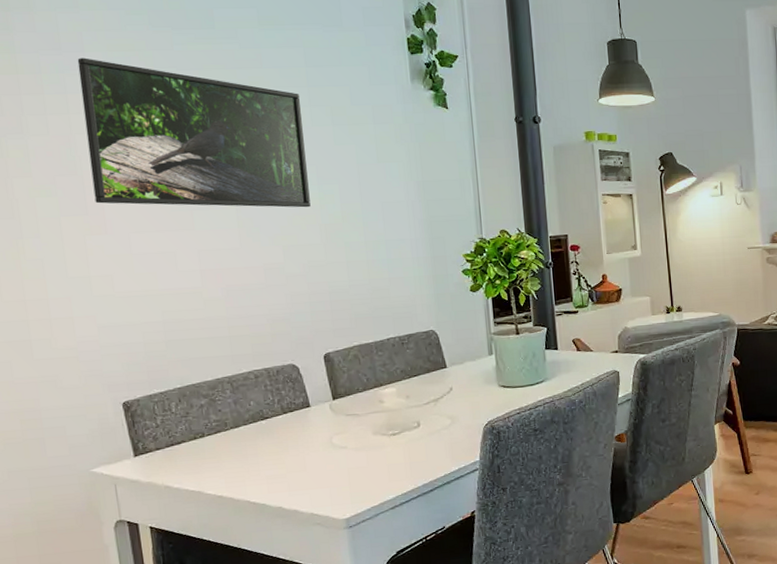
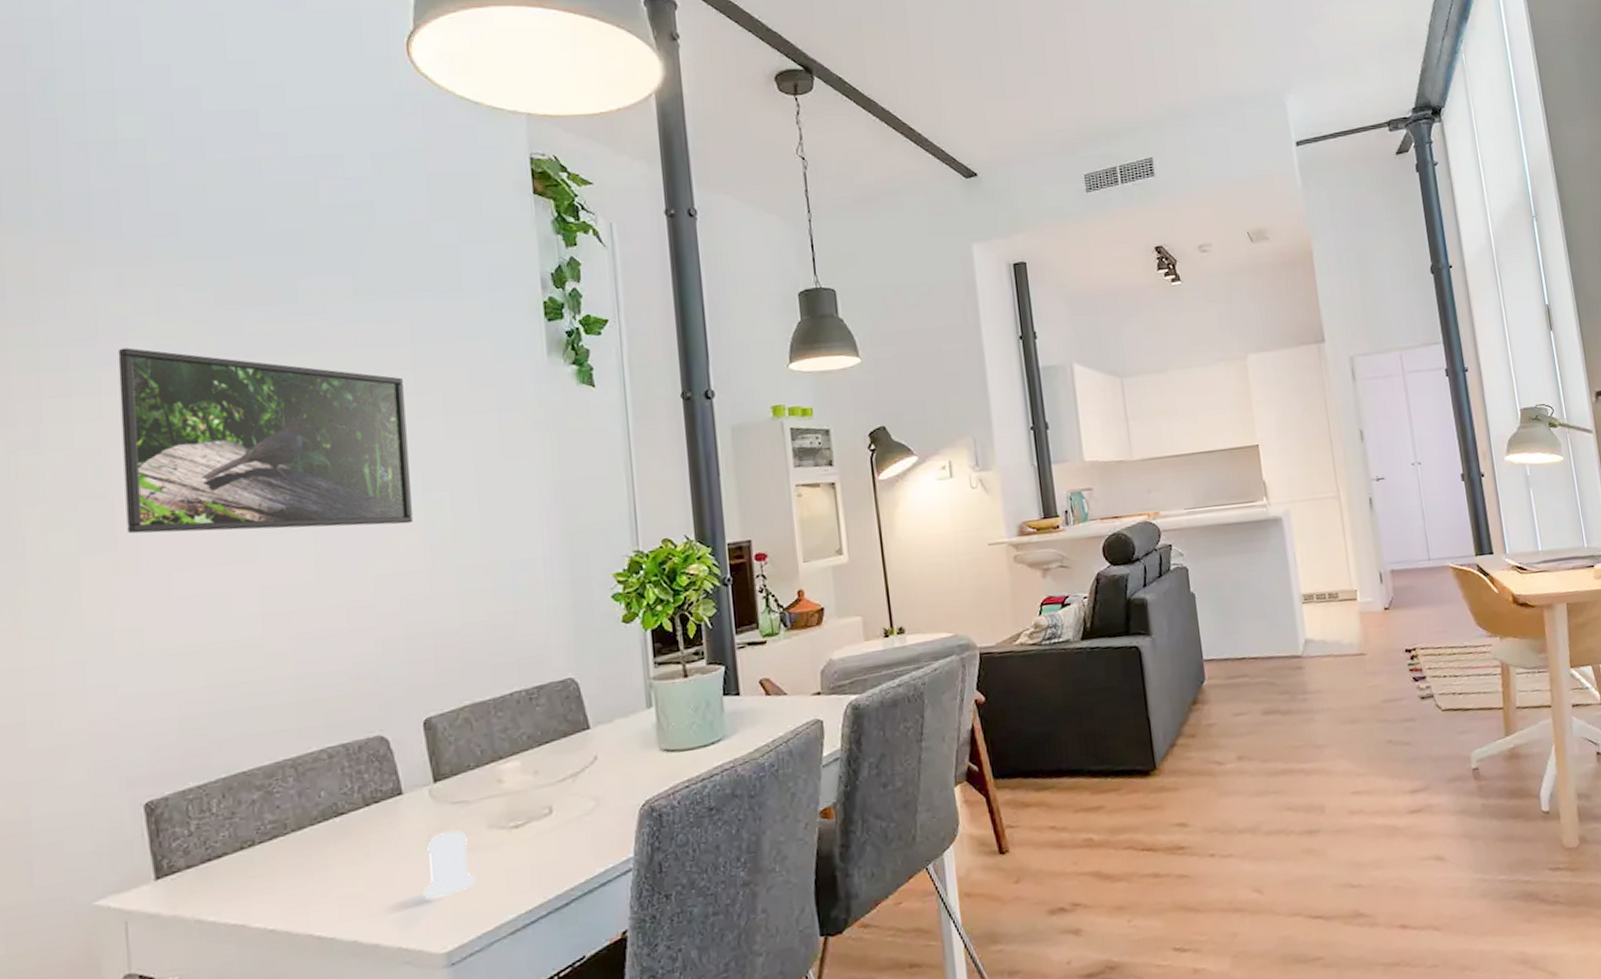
salt shaker: none [327,435,365,481] -> present [423,831,476,898]

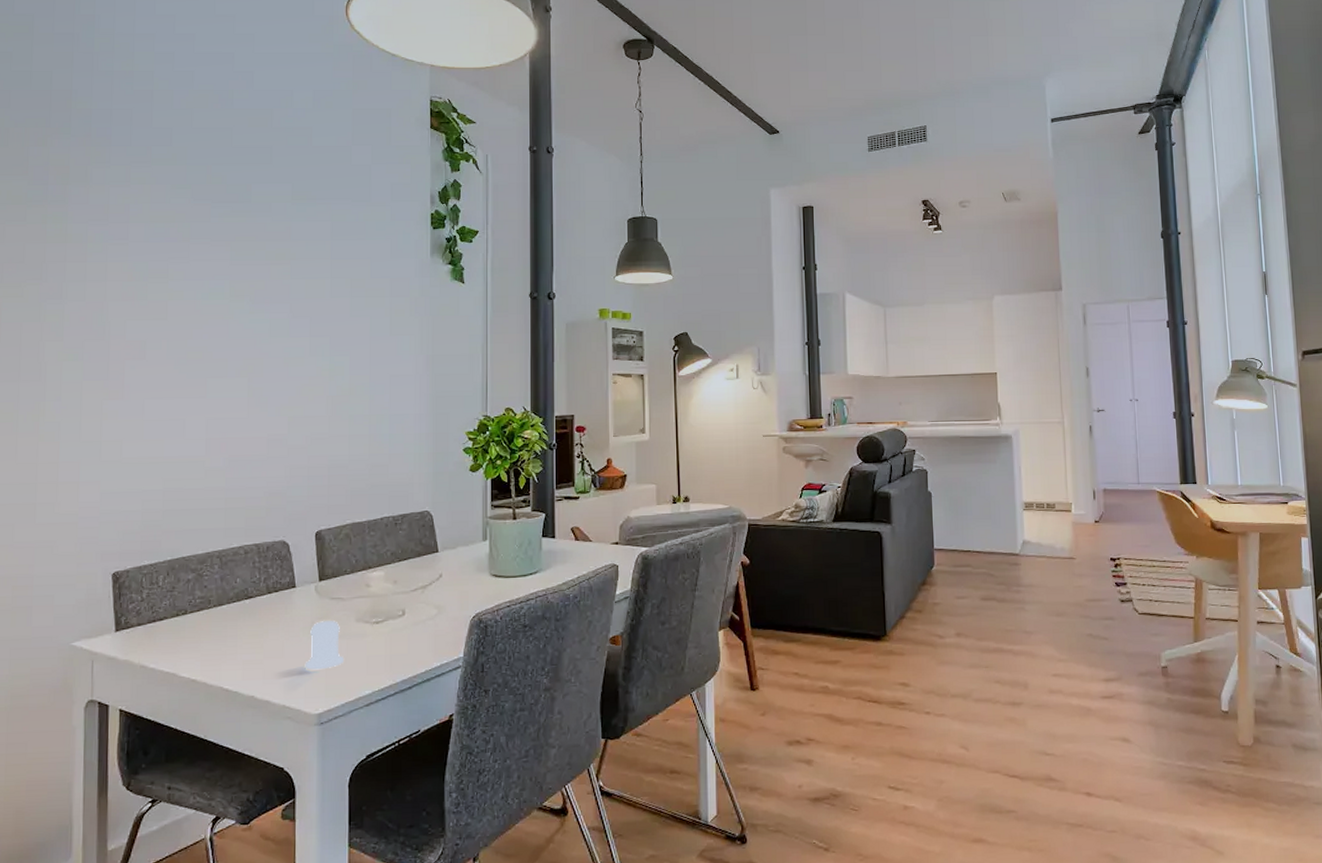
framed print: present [118,347,413,534] -> none [117,228,322,379]

